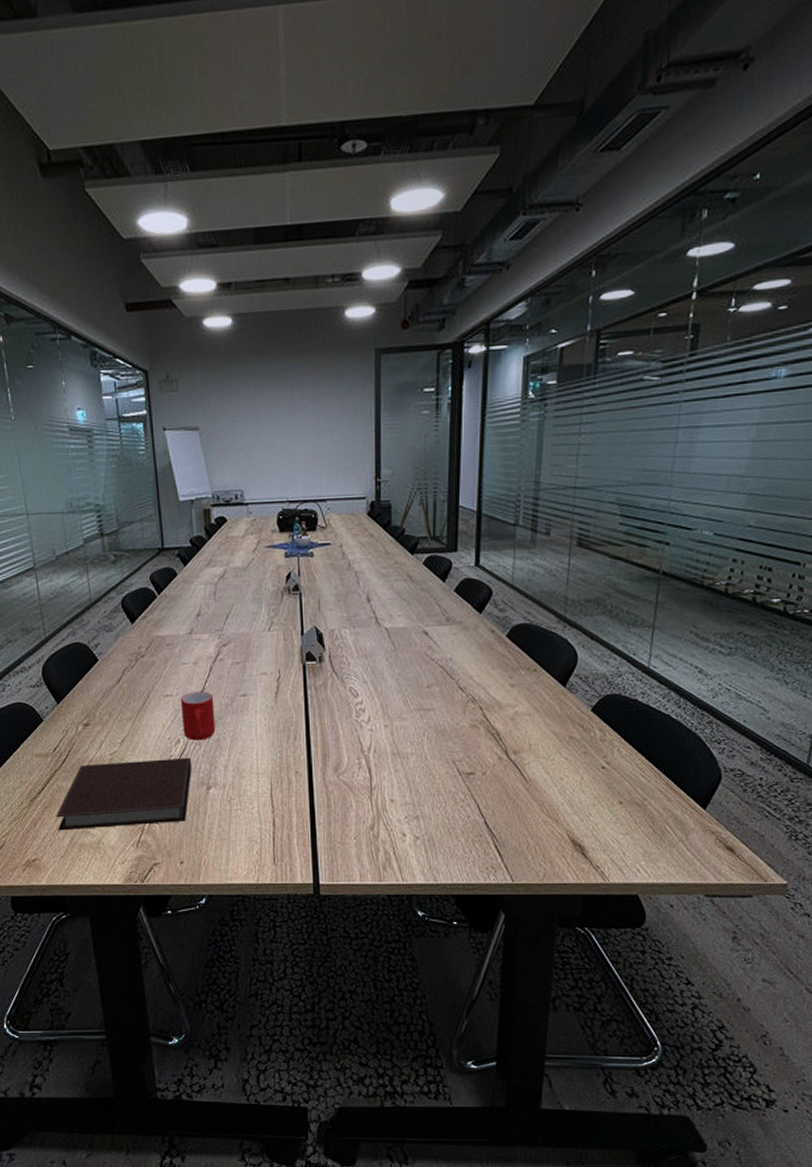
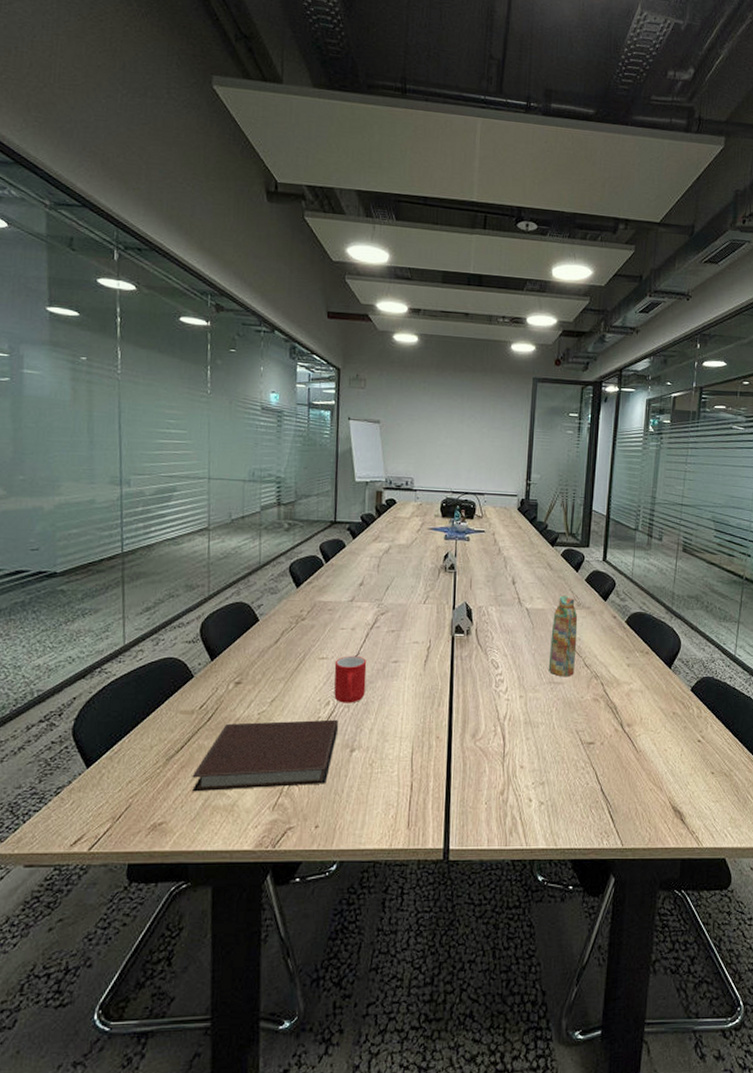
water bottle: none [415,610,448,702] -> present [548,595,578,676]

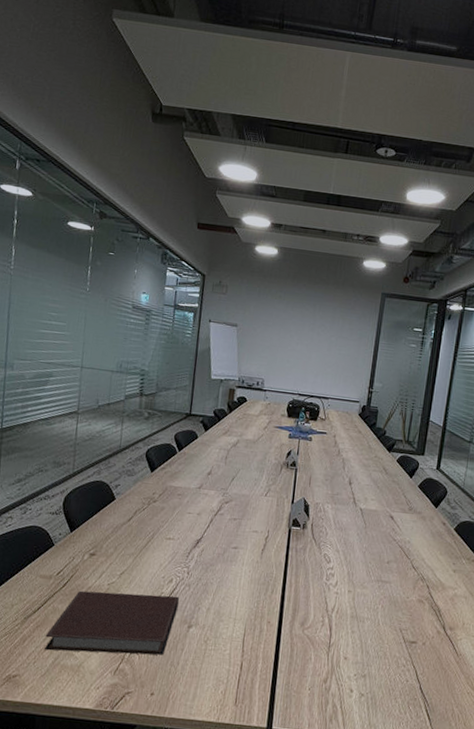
cup: present [334,655,367,703] -> none [177,538,209,583]
water bottle: present [548,595,578,676] -> none [377,499,409,576]

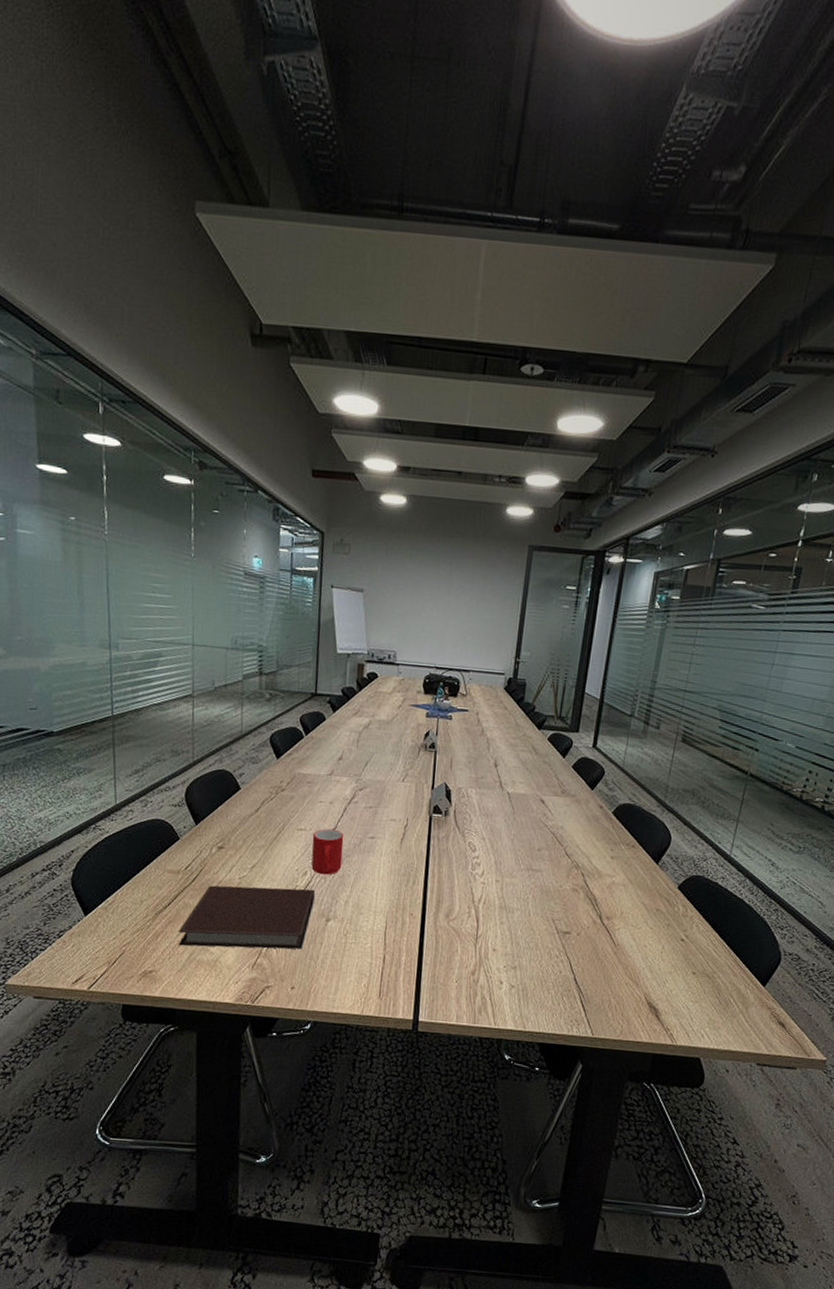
cup: none [177,538,209,583] -> present [311,828,344,875]

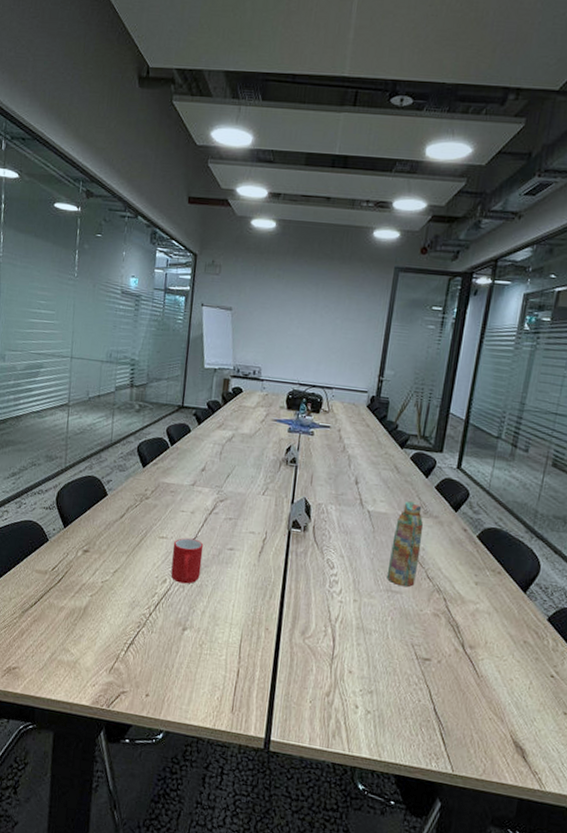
notebook: present [178,885,315,949] -> none [42,587,173,657]
water bottle: none [527,781,562,864] -> present [386,501,424,587]

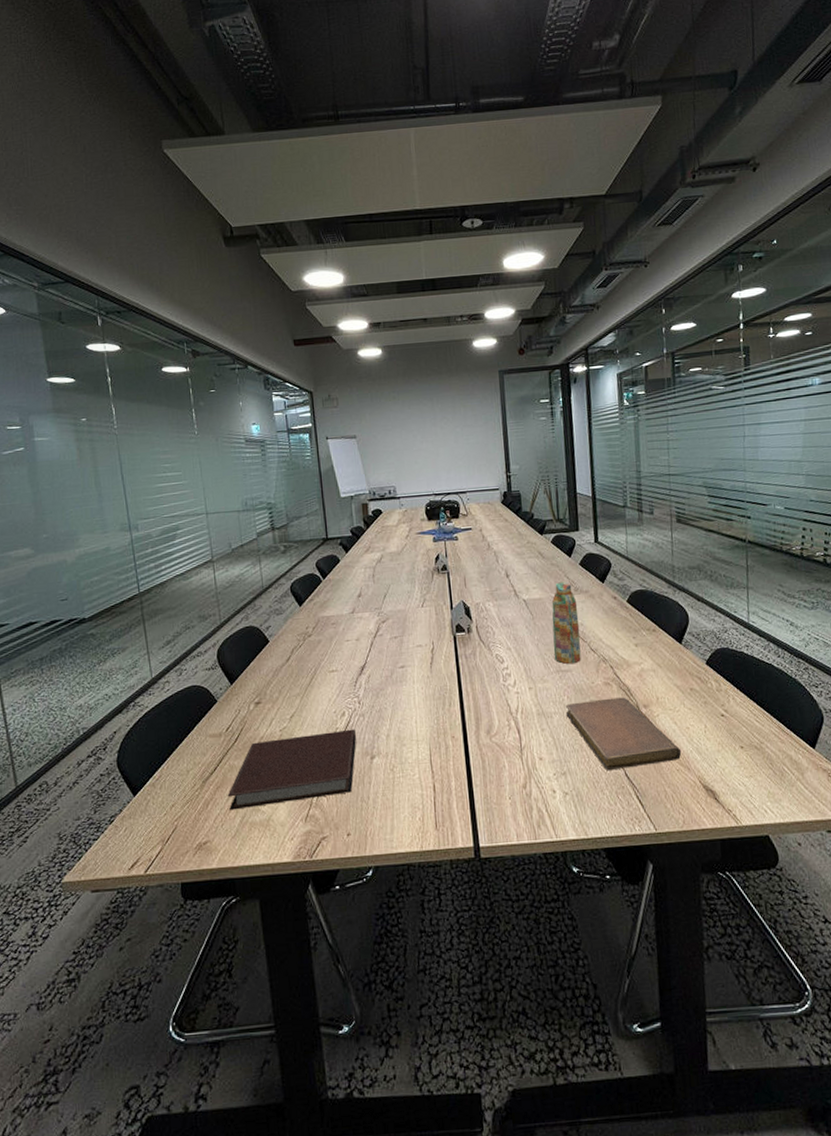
notebook: none [42,587,173,657] -> present [227,729,356,811]
cup: present [170,537,204,584] -> none [344,665,378,713]
notebook: none [385,625,499,709] -> present [565,697,682,771]

